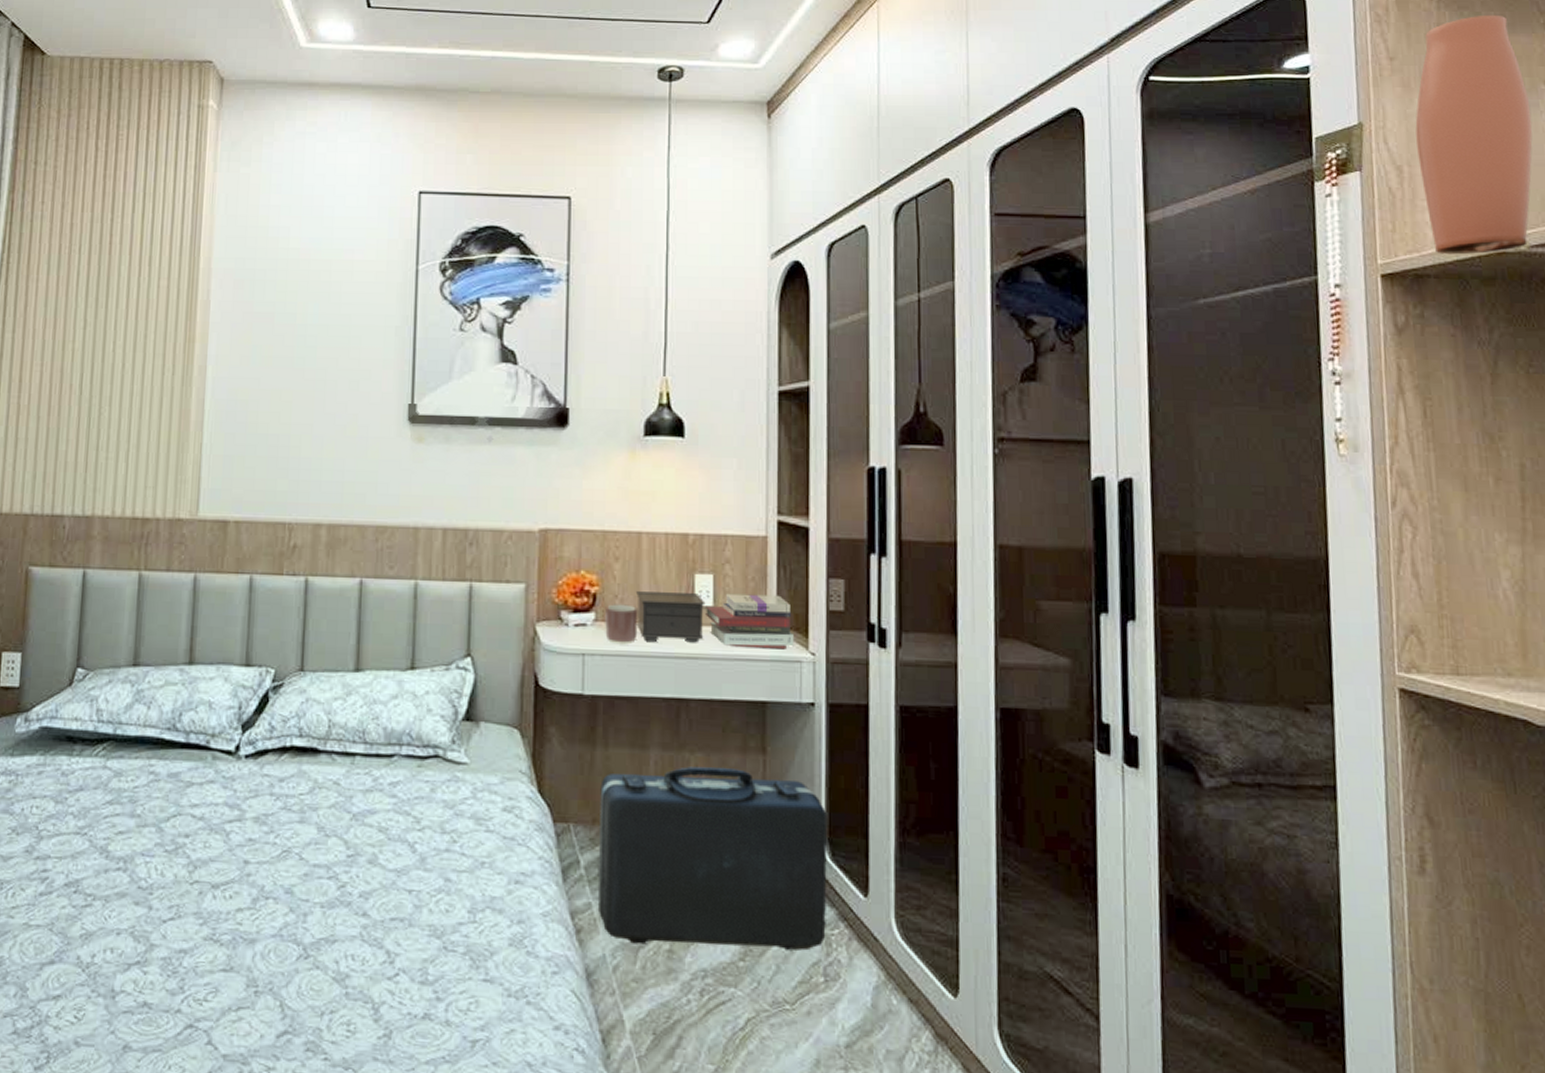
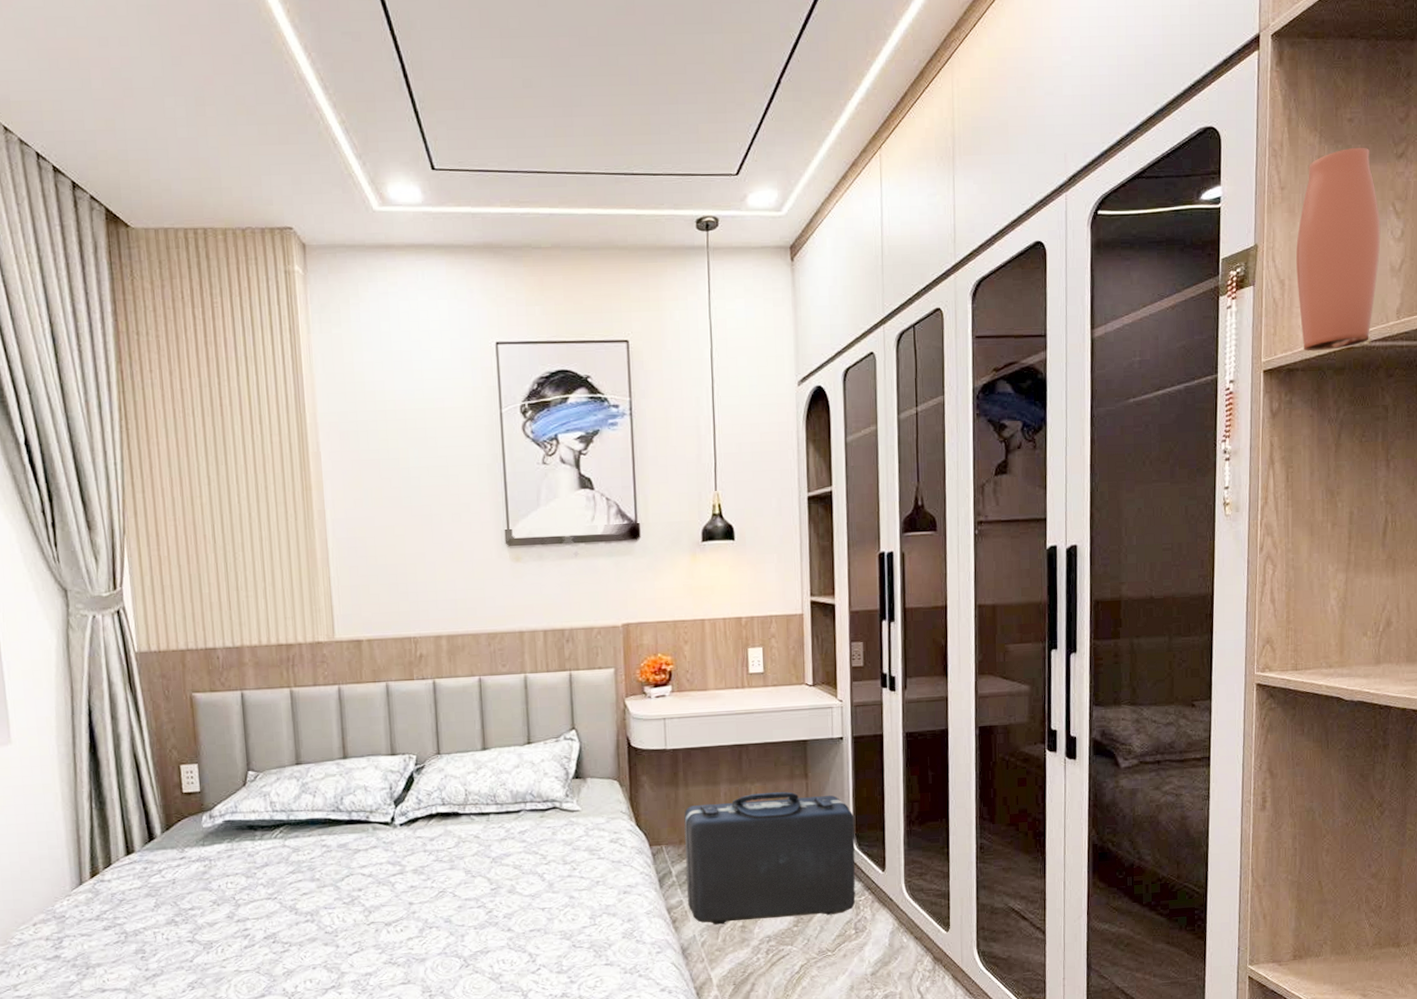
mug: present [605,604,638,645] -> none [679,677,706,709]
jewelry box: present [636,591,706,644] -> none [703,663,758,705]
books: present [706,593,794,650] -> none [758,659,826,701]

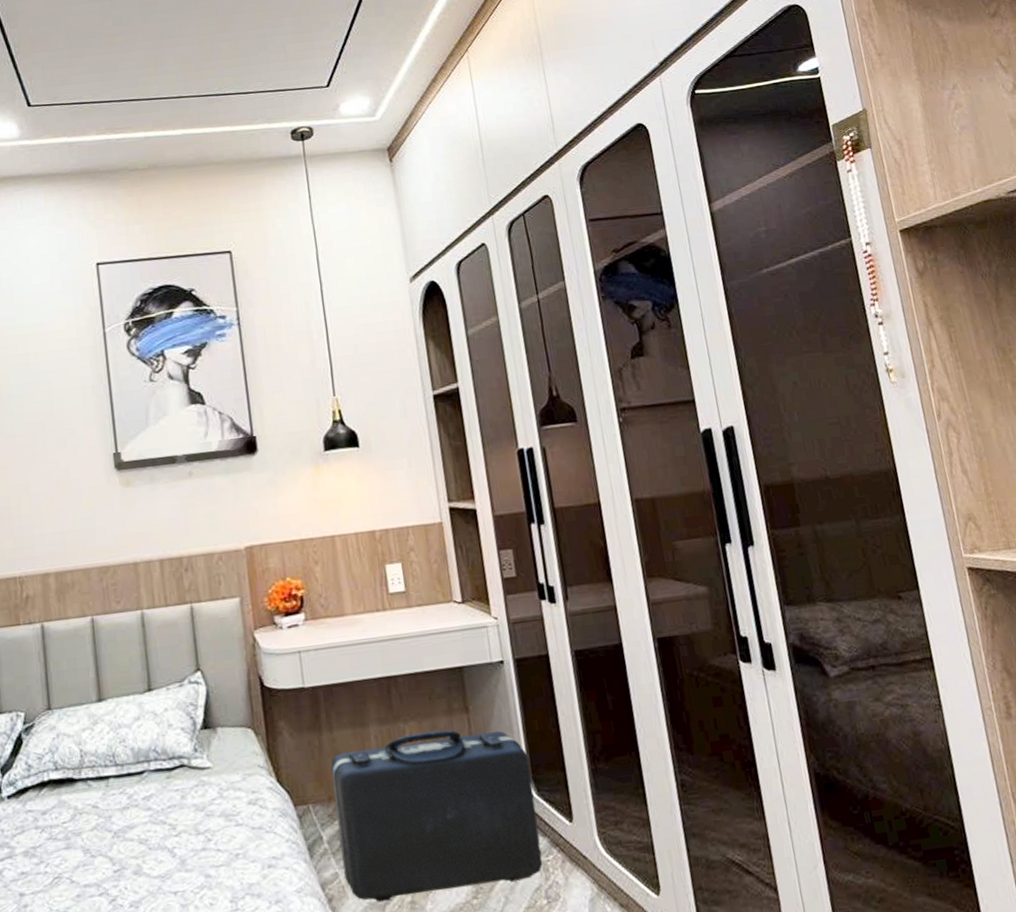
vase: present [1296,147,1381,352] -> none [902,10,1006,208]

